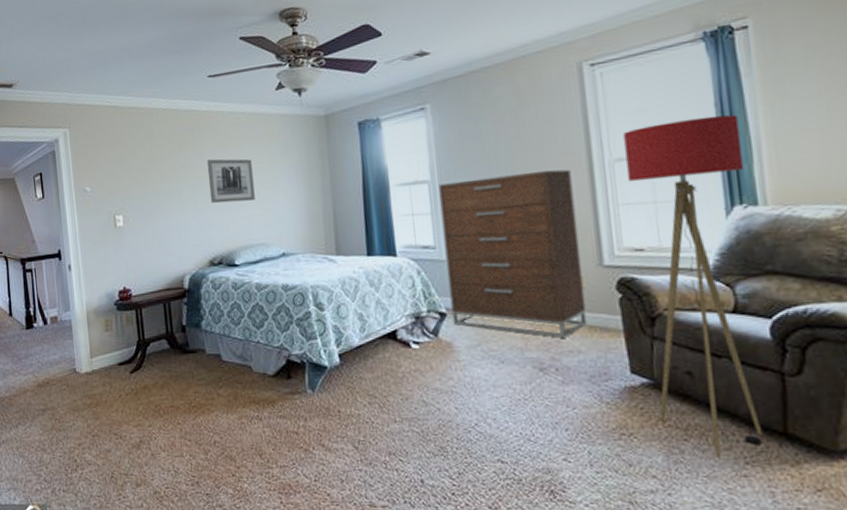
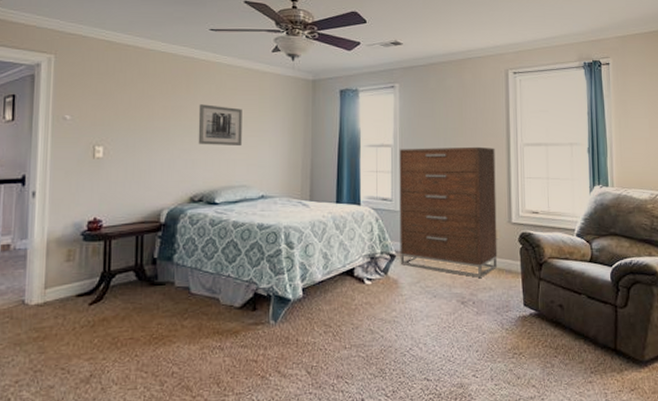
floor lamp: present [623,115,763,458] -> none [531,121,603,370]

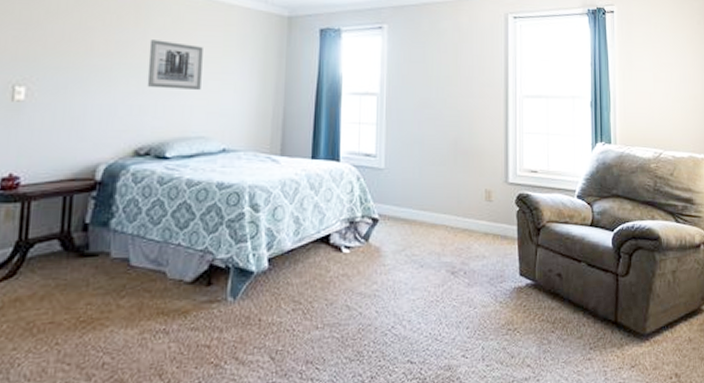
dresser: present [399,146,498,278] -> none [383,97,492,244]

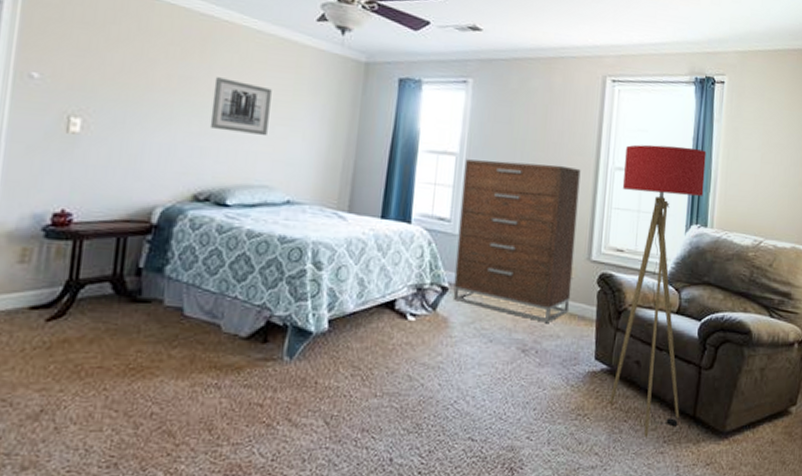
dresser: none [383,97,492,244] -> present [452,159,581,322]
floor lamp: none [531,72,605,346] -> present [609,144,706,438]

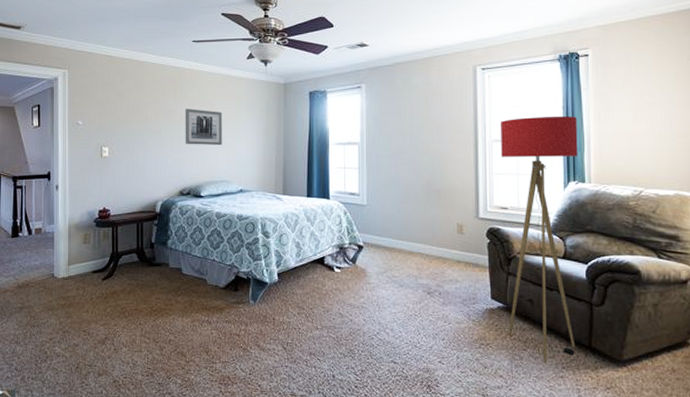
dresser: present [452,159,581,322] -> none [366,143,465,270]

